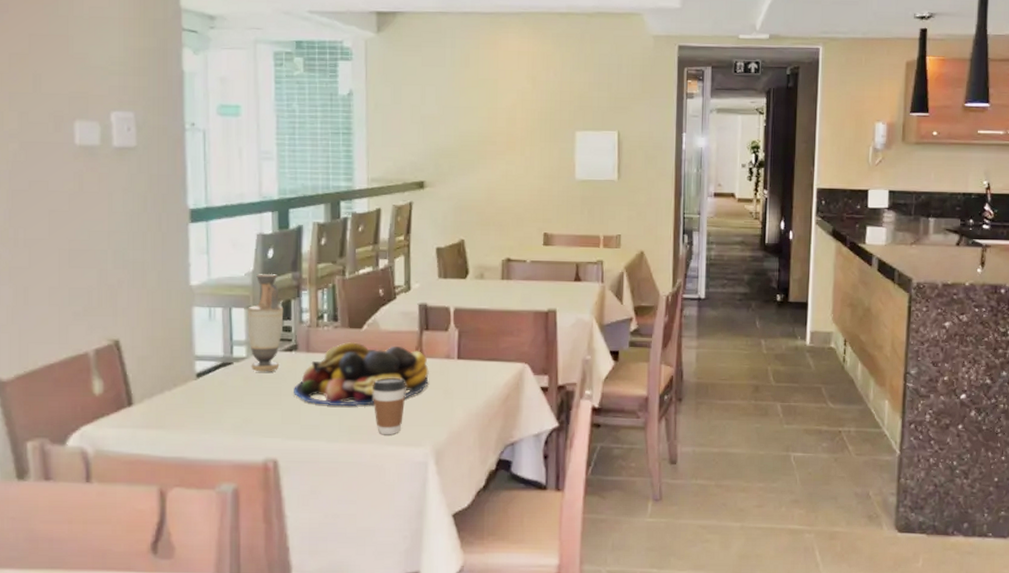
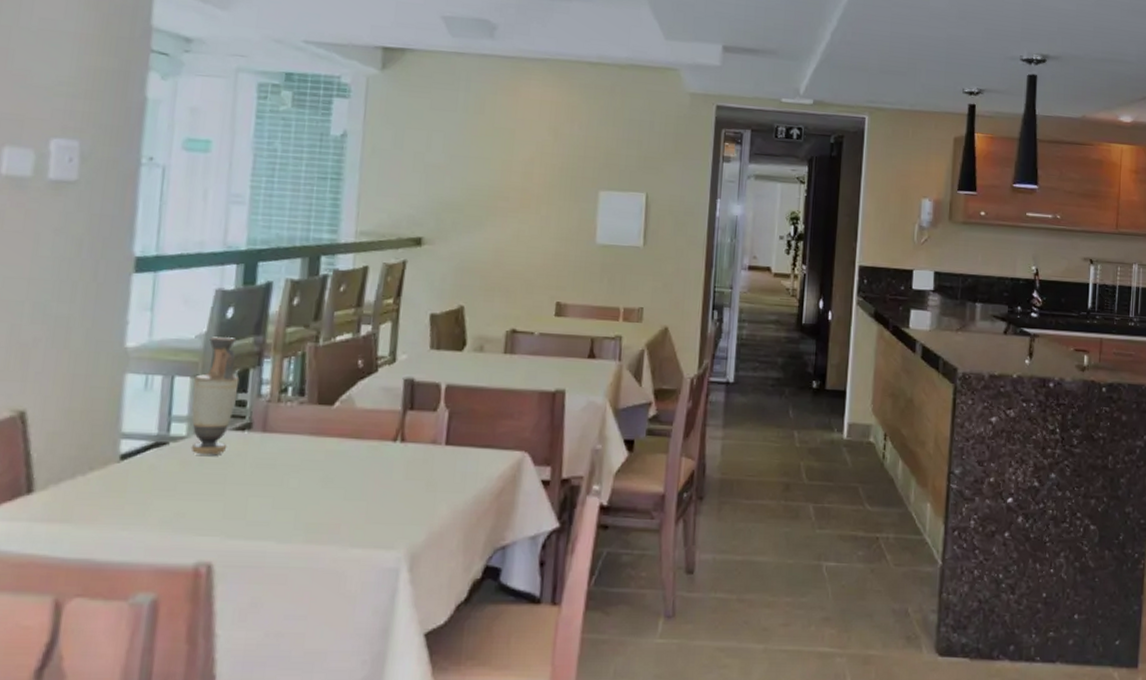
fruit bowl: present [294,341,429,407] -> none [241,420,410,499]
coffee cup: present [372,377,406,435] -> none [338,464,381,535]

